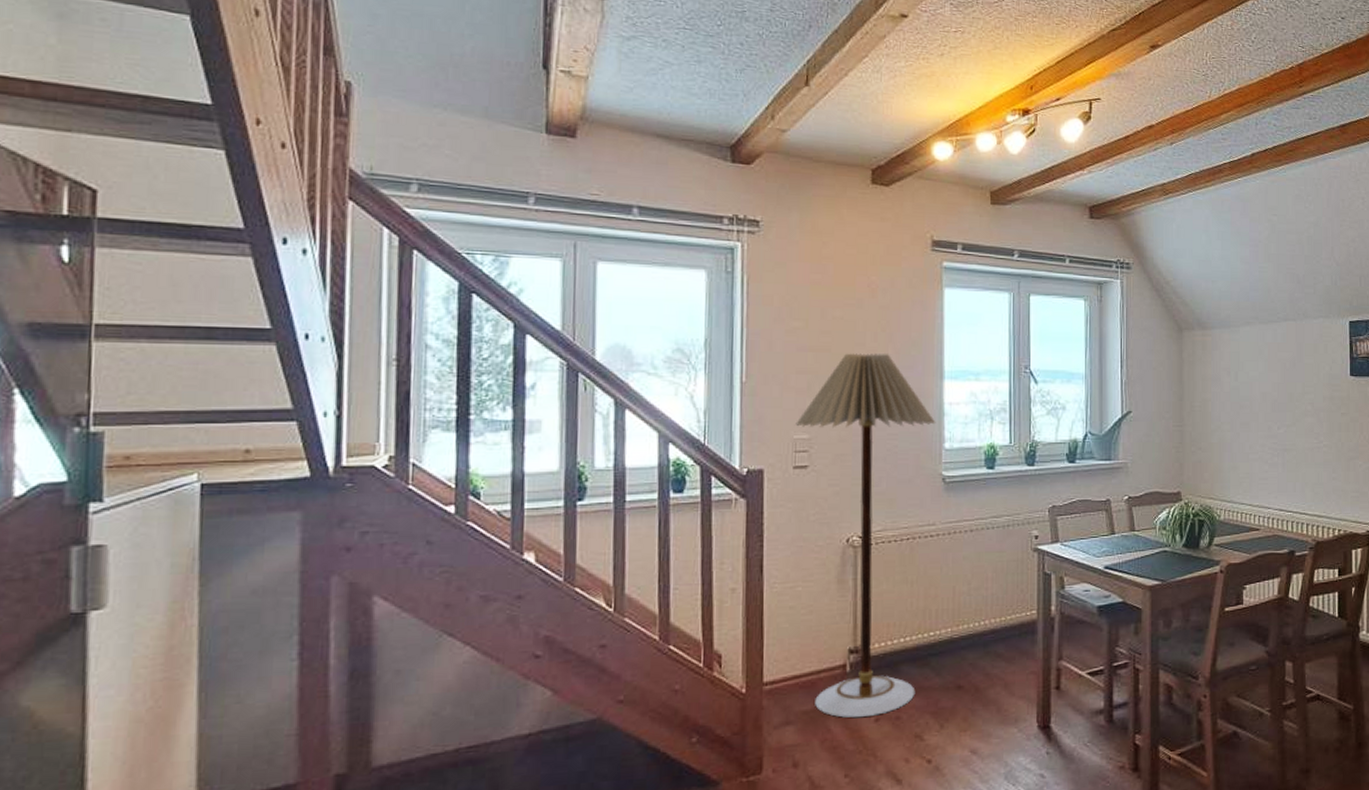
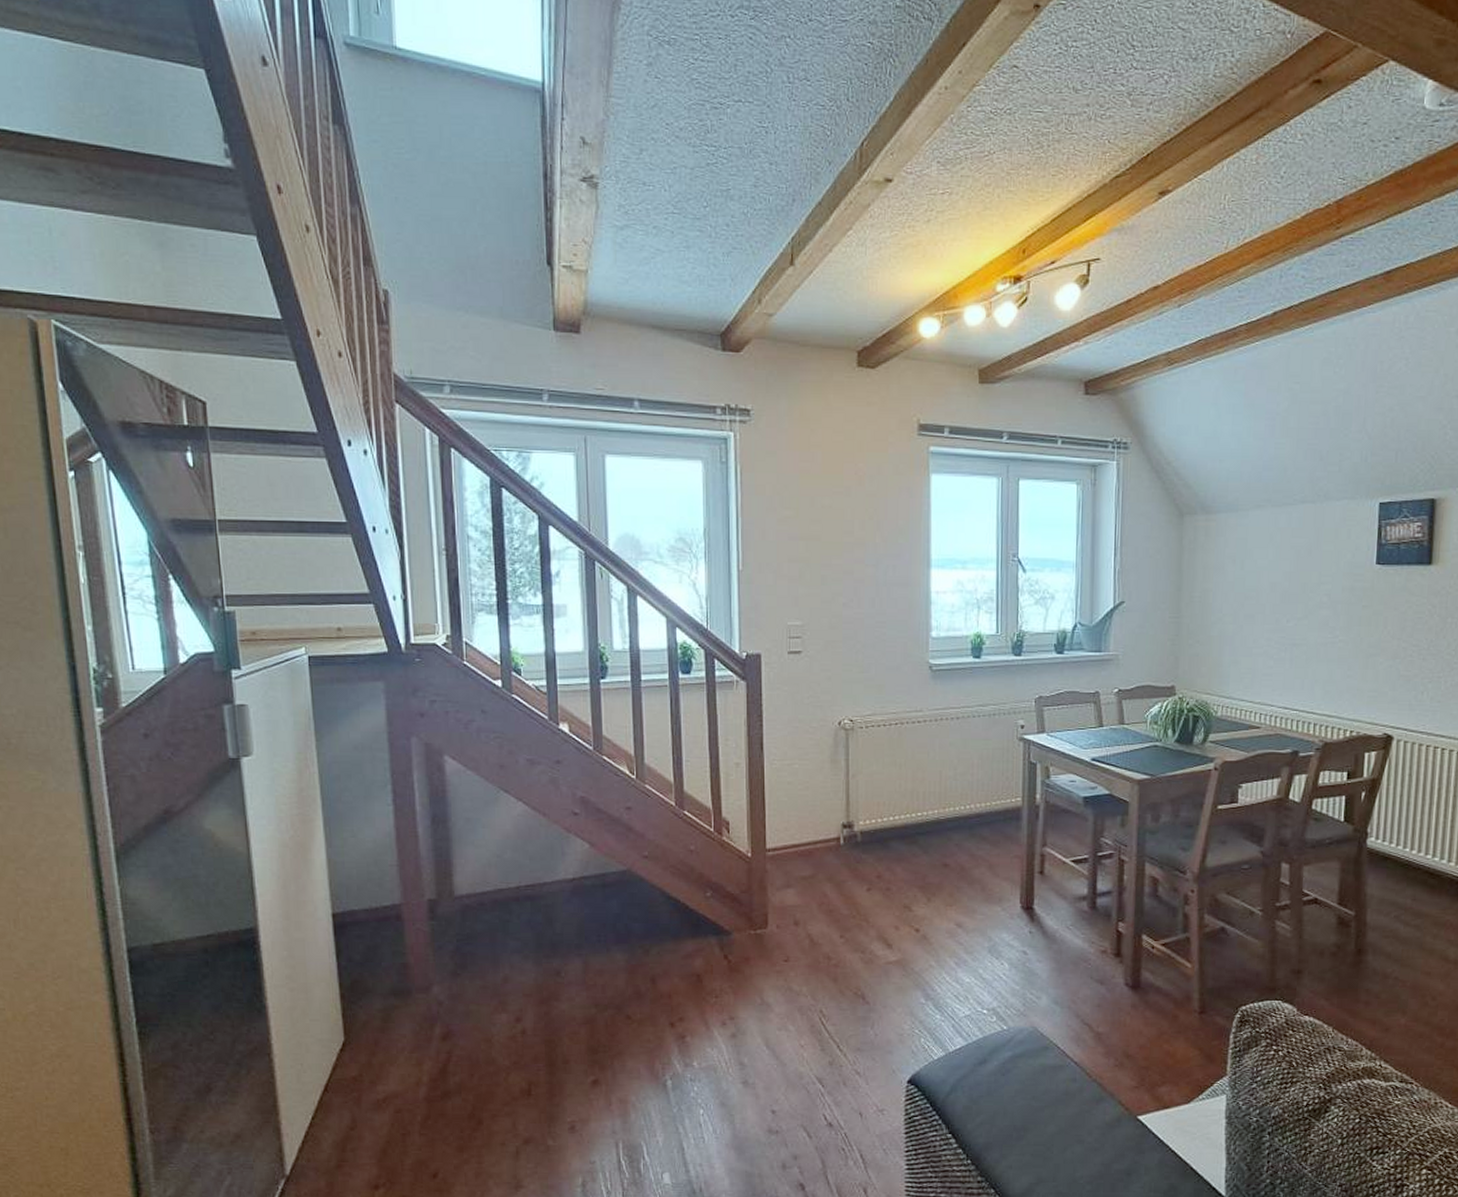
floor lamp: present [795,353,936,718] -> none [789,542,923,887]

